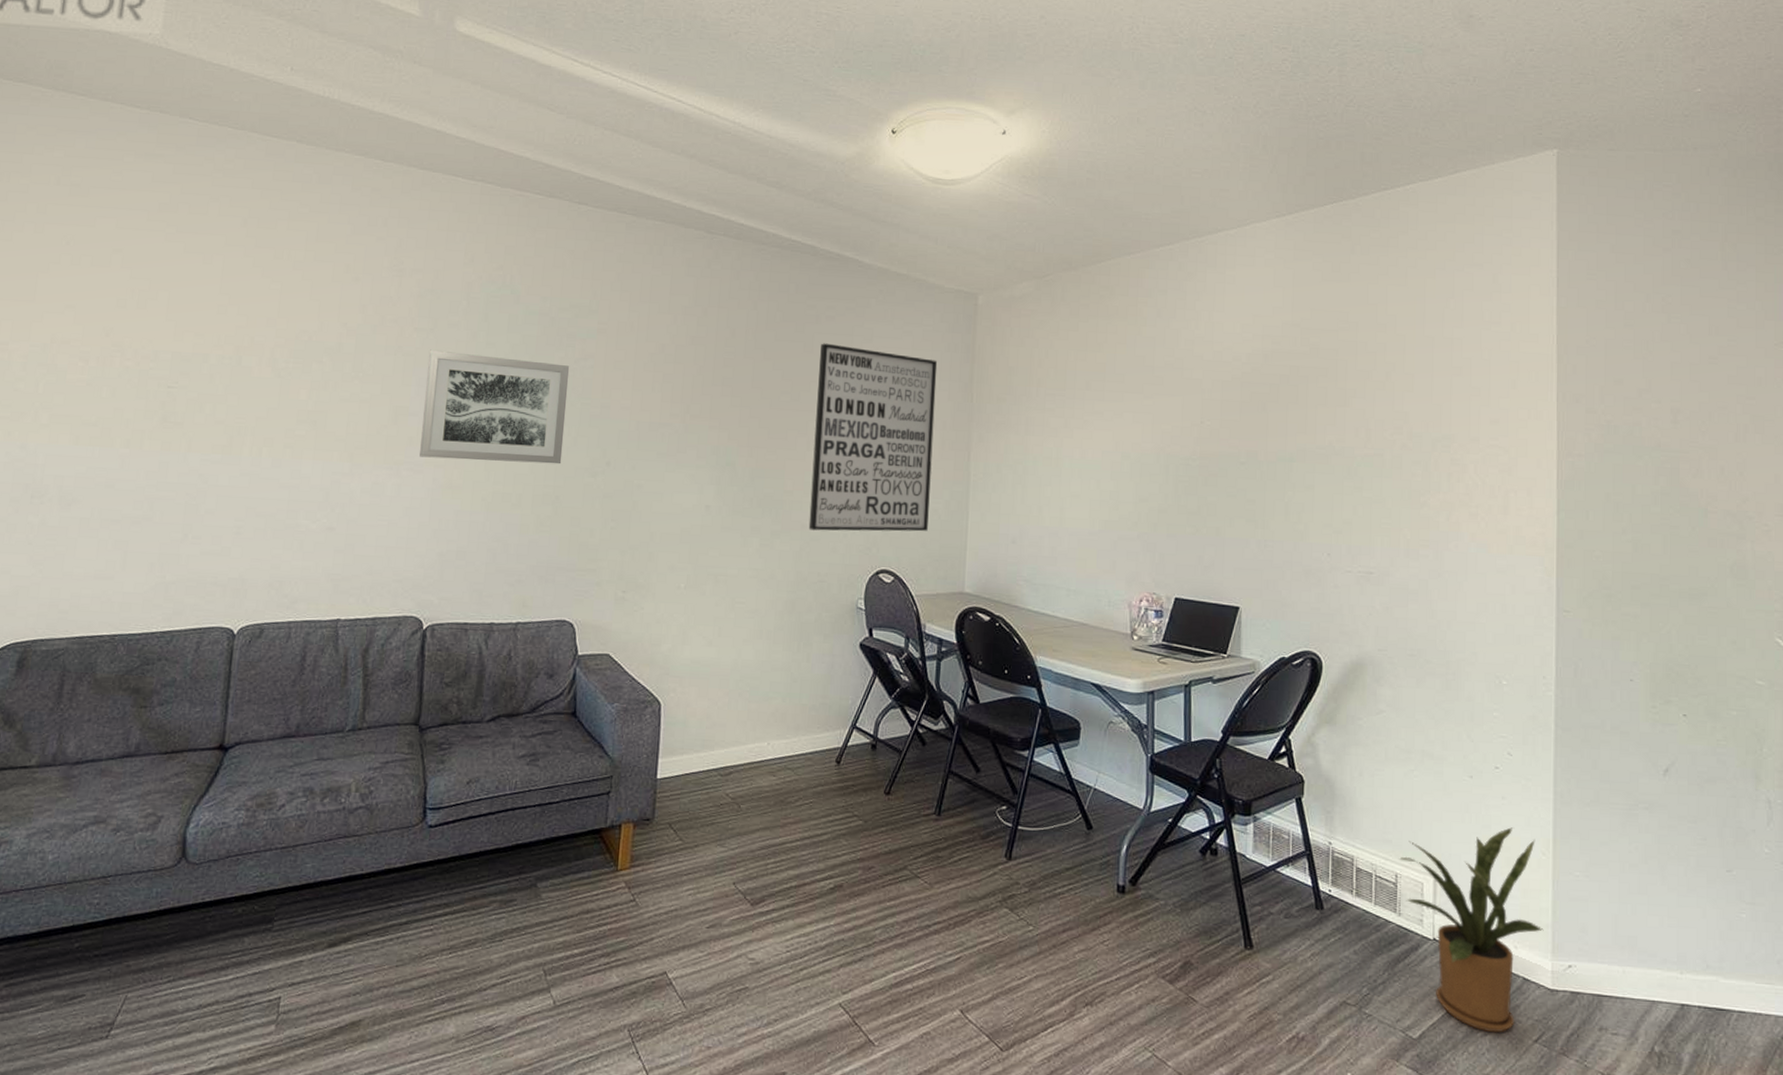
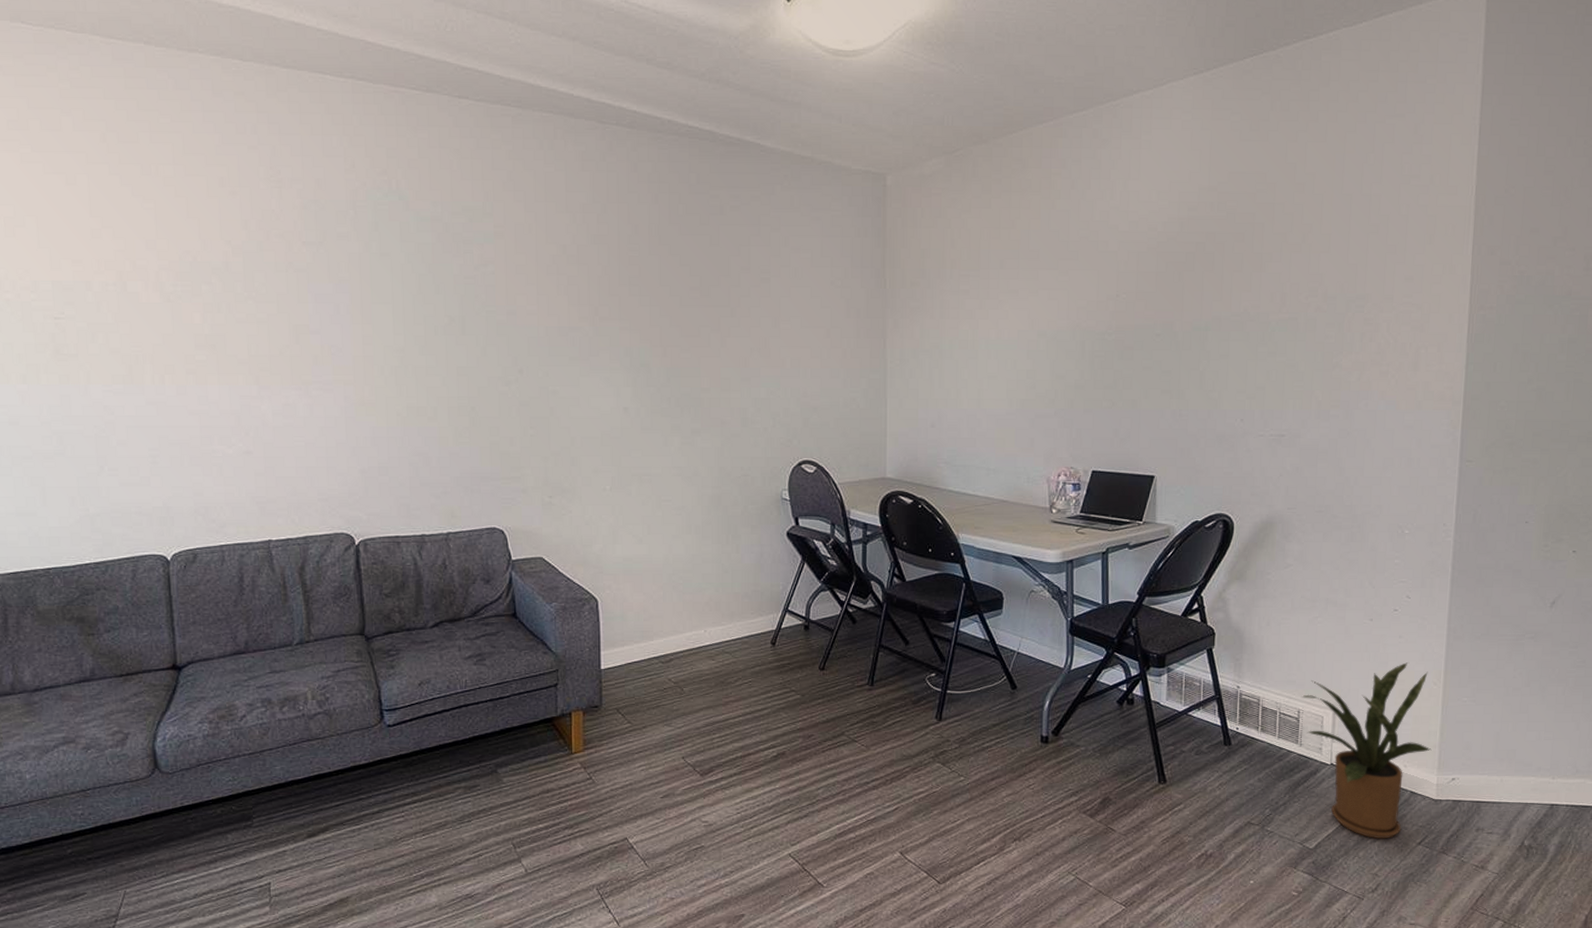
wall art: present [420,349,570,465] -> none [322,264,473,376]
wall art: present [808,343,938,532] -> none [727,235,848,426]

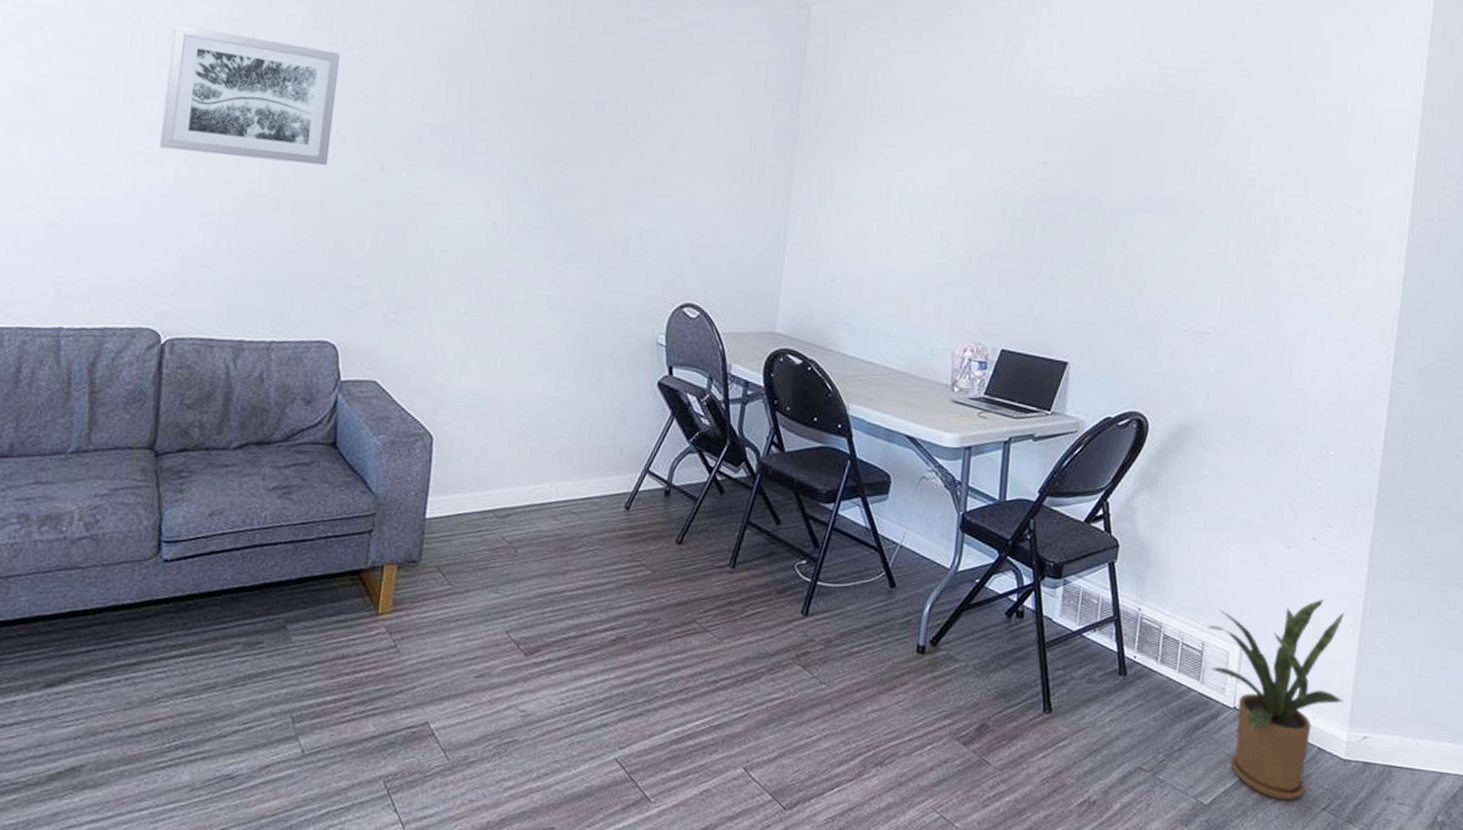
wall art: none [322,264,473,376] -> present [160,23,341,166]

